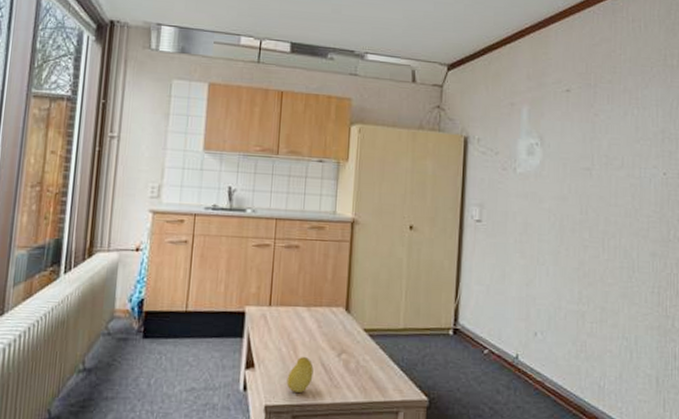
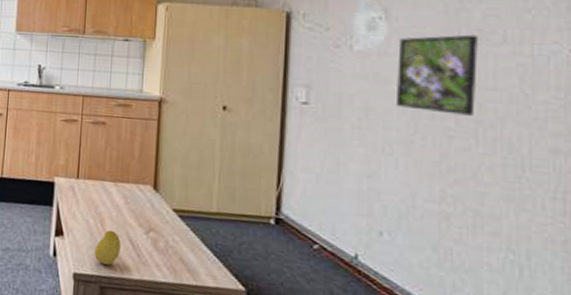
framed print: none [548,160,605,228] -> present [397,34,478,116]

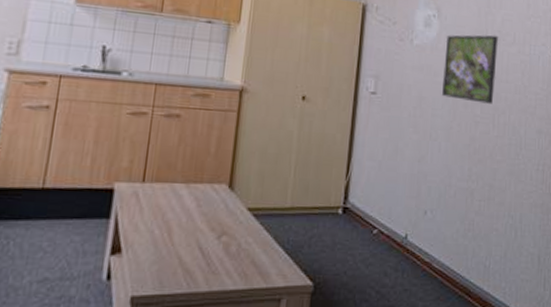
fruit: present [94,229,121,265] -> none [158,239,190,280]

